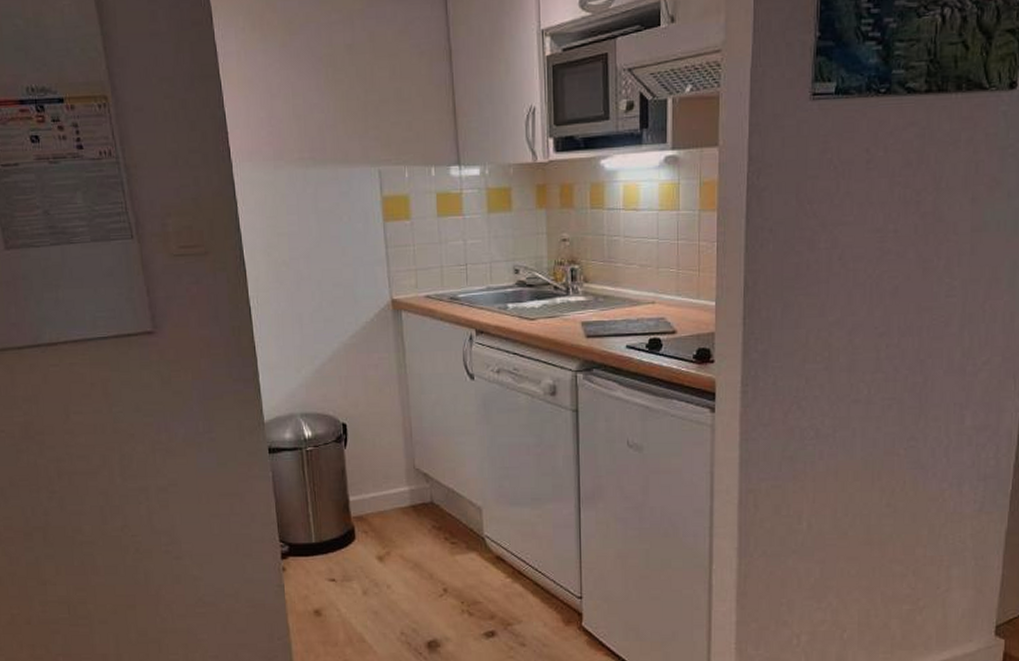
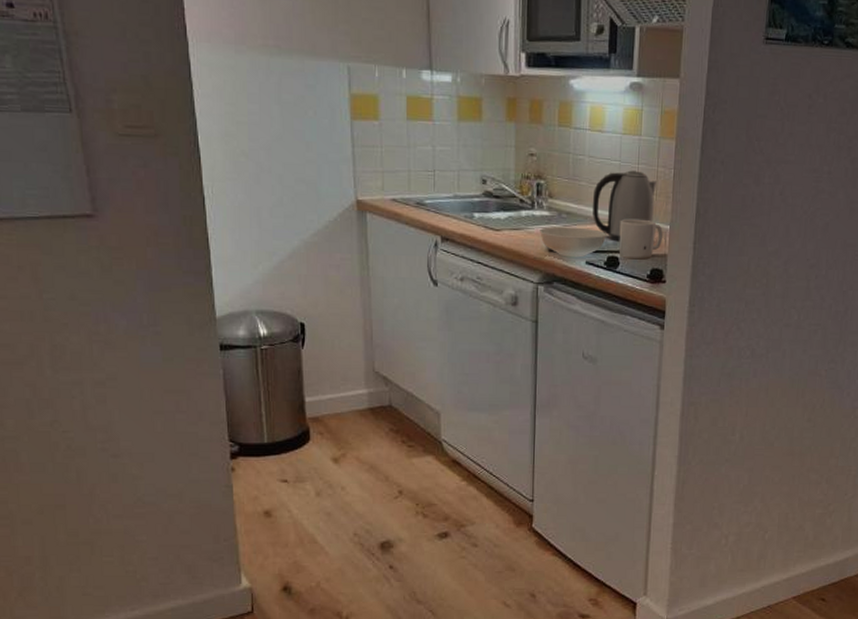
bowl: none [576,310,648,342] -> present [540,226,608,258]
kettle: none [630,247,700,323] -> present [592,170,658,242]
mug: none [660,297,708,340] -> present [618,218,663,260]

